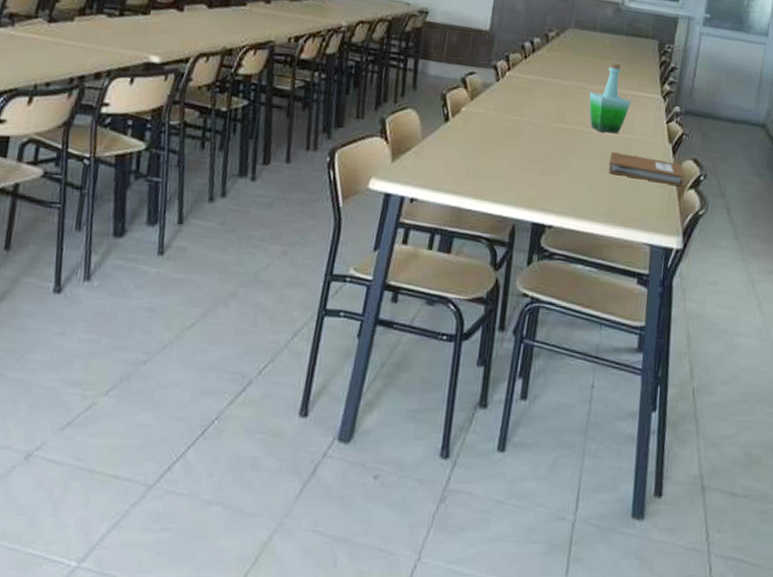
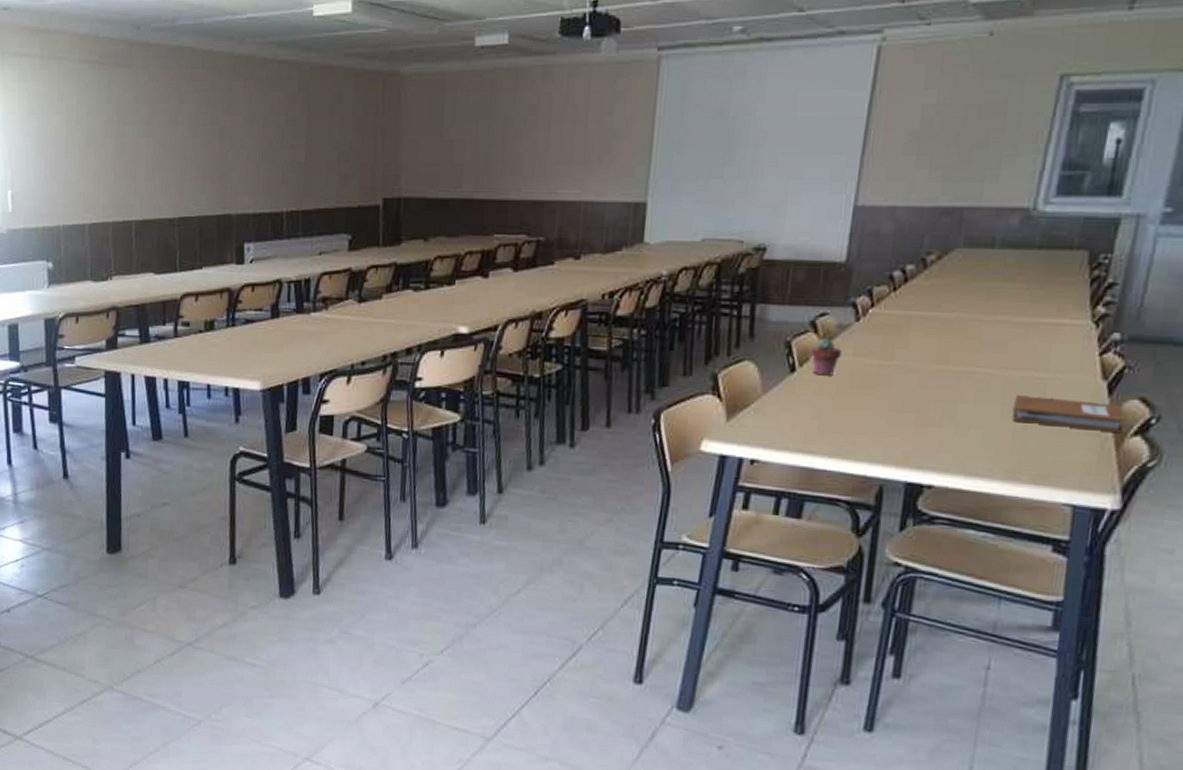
potted succulent: none [461,93,485,127] -> present [810,338,841,376]
bottle: present [589,62,632,134] -> none [983,284,1047,373]

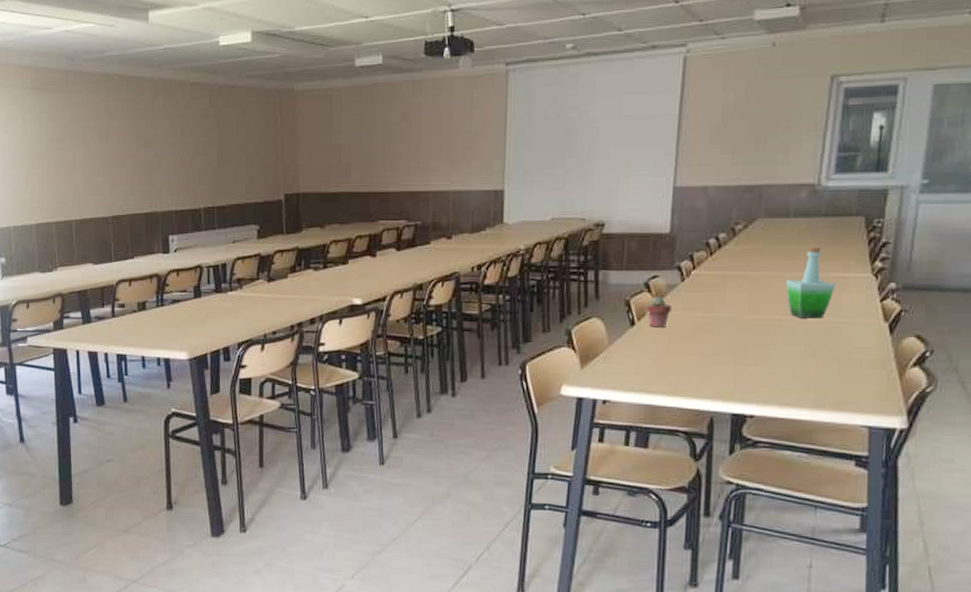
bottle: none [983,284,1047,373] -> present [785,246,837,319]
notebook: present [1012,395,1127,434] -> none [814,337,906,366]

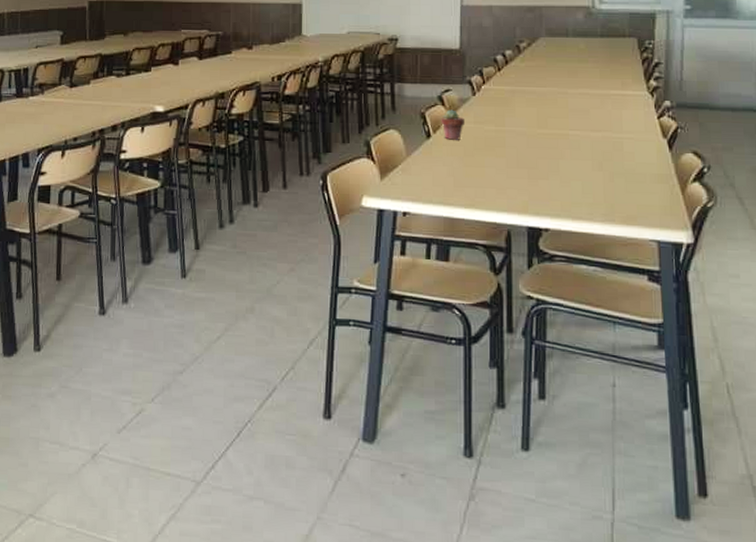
bottle: present [785,246,837,319] -> none [569,65,616,134]

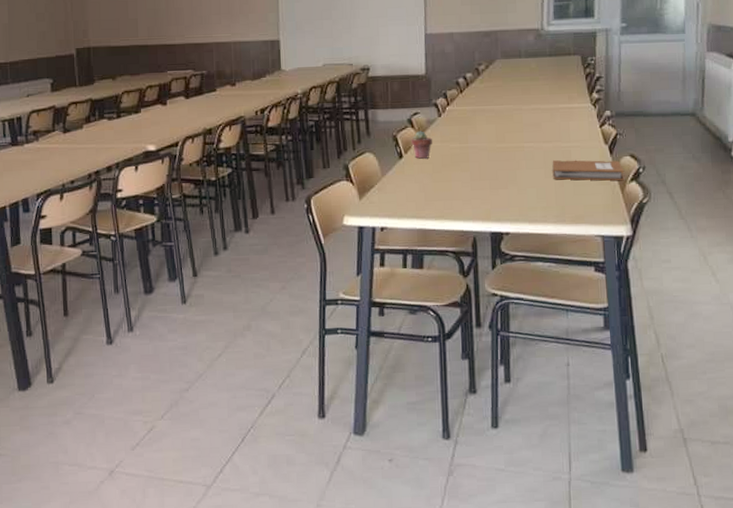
notebook: none [601,152,686,181] -> present [552,160,625,181]

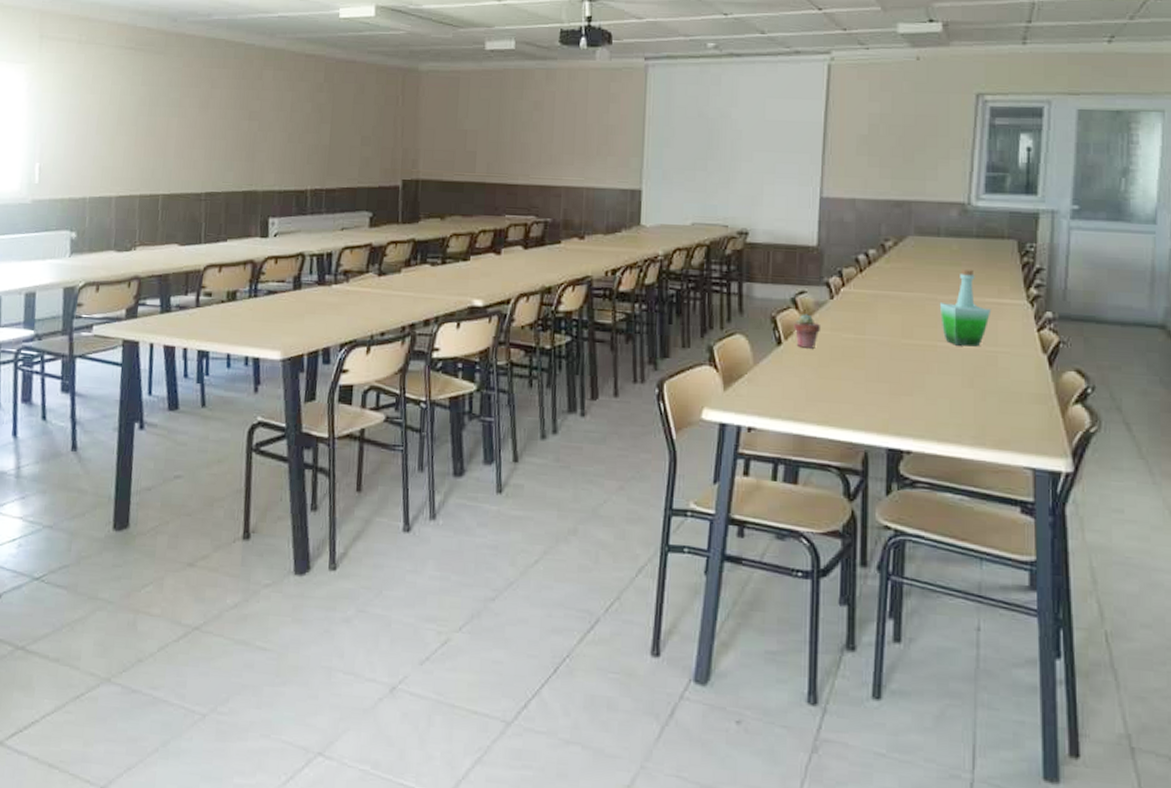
bottle: none [524,82,564,145] -> present [939,268,992,347]
notebook: present [552,160,625,181] -> none [972,367,1067,402]

